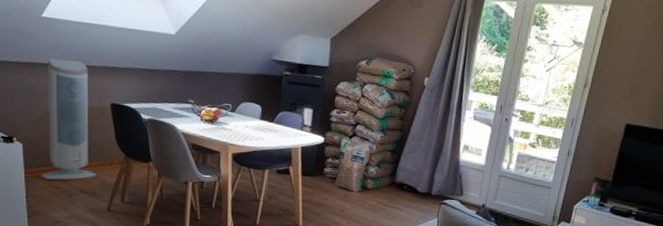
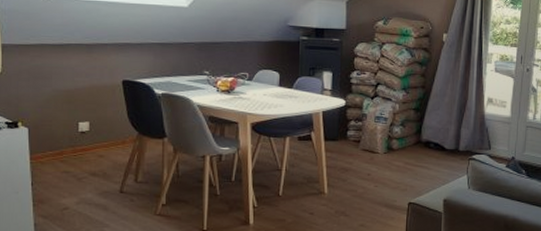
air purifier: present [41,57,97,181] -> none [48,36,108,165]

